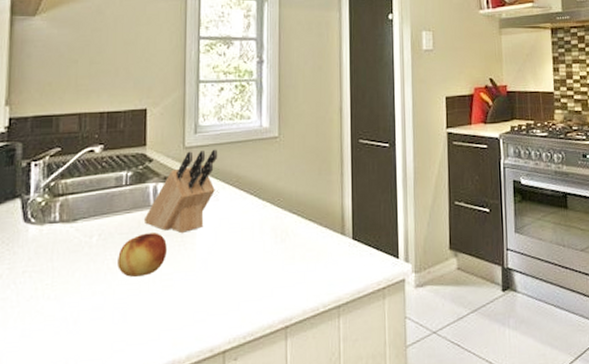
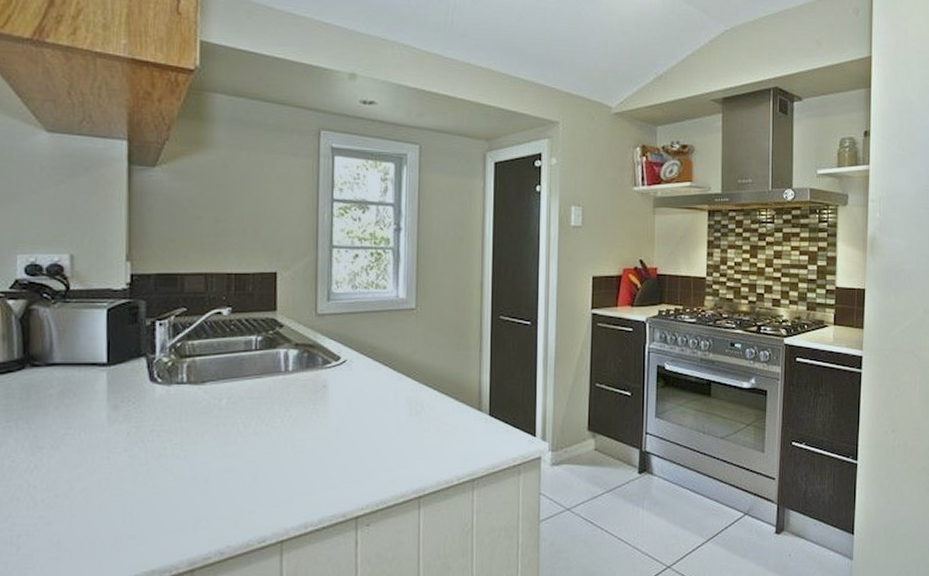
fruit: present [118,233,167,277] -> none [248,399,299,441]
knife block: present [143,149,218,233] -> none [274,317,352,400]

